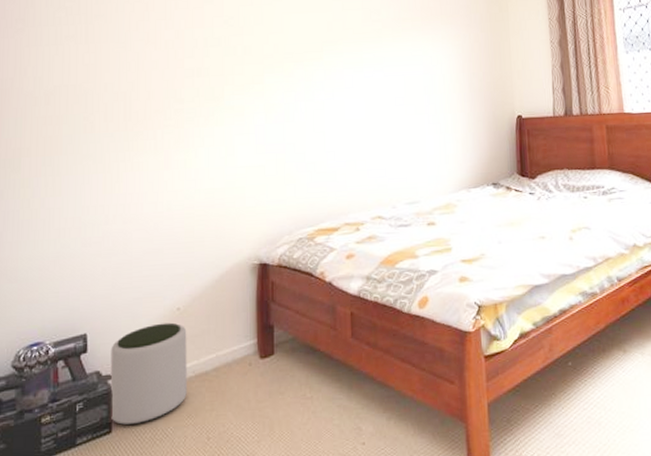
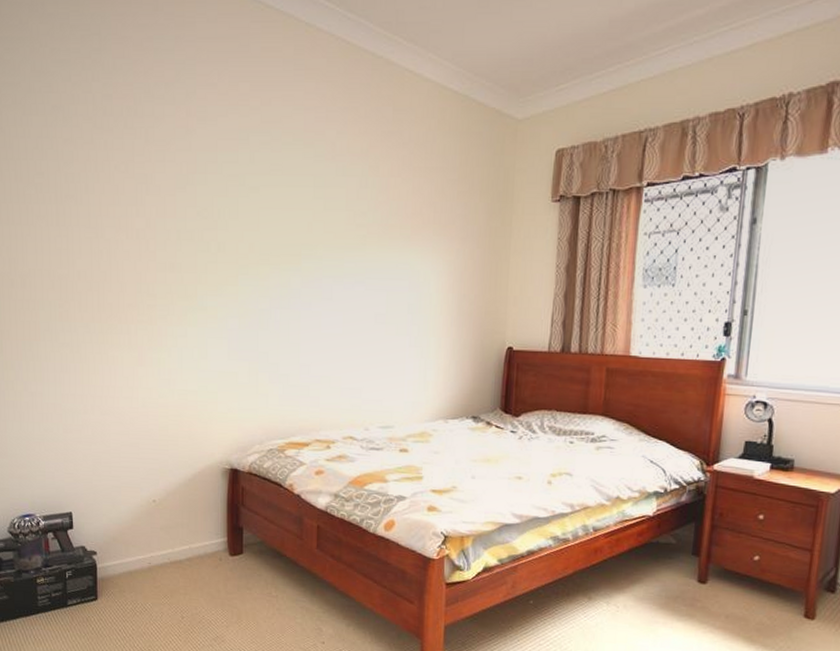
plant pot: present [110,322,187,425] -> none [94,511,163,596]

